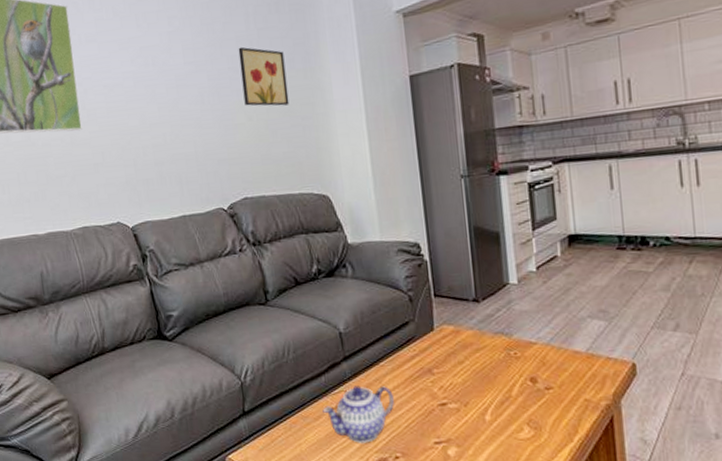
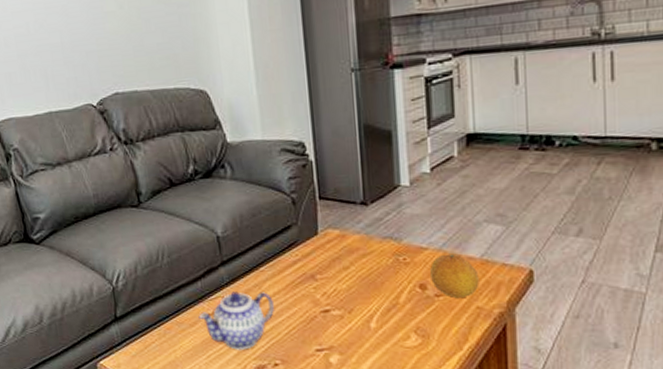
fruit: none [539,348,586,390] -> present [430,253,480,298]

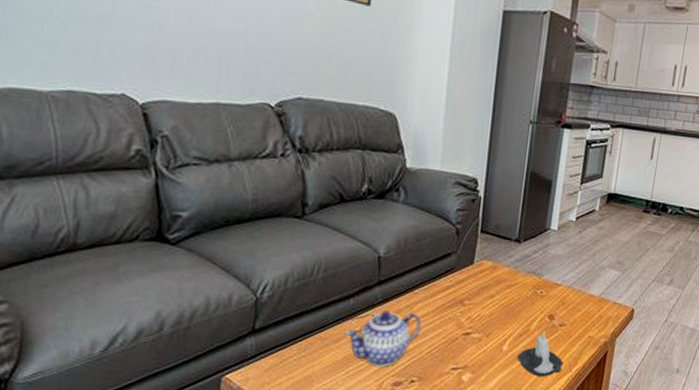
candle: none [390,303,450,357] -> present [517,331,564,377]
fruit: present [430,253,480,298] -> none [559,291,596,328]

